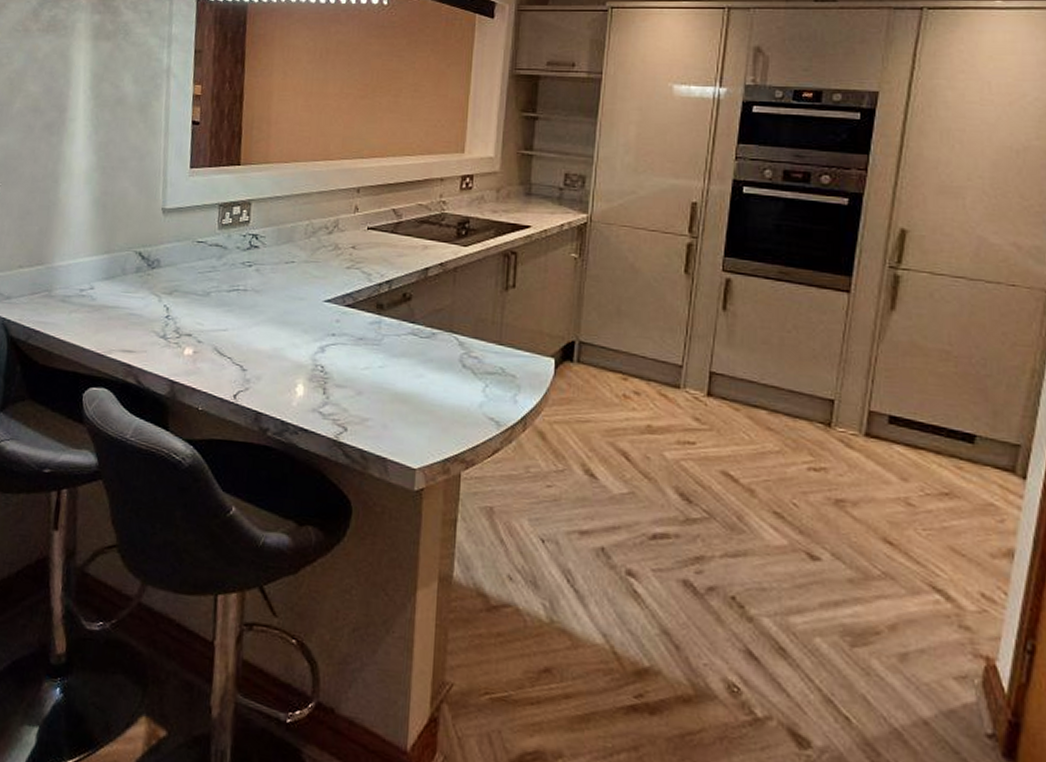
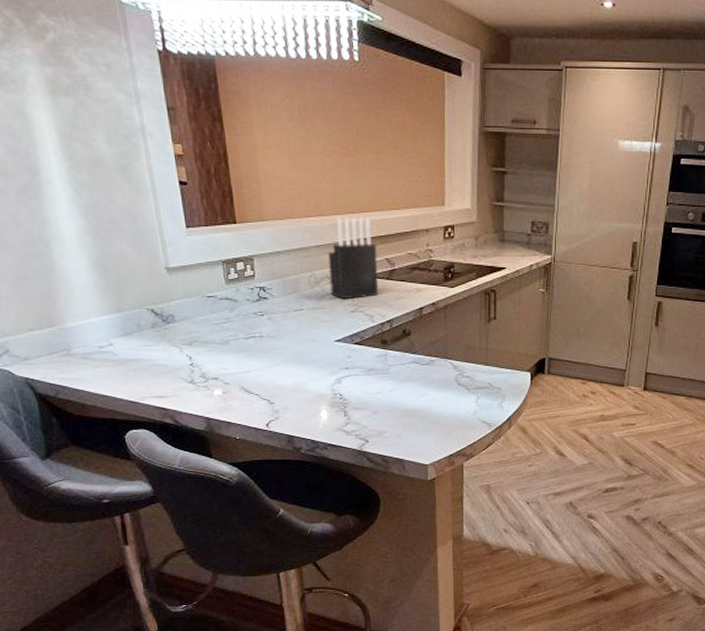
knife block: none [327,161,384,254] -> present [328,216,379,300]

